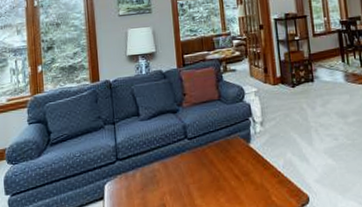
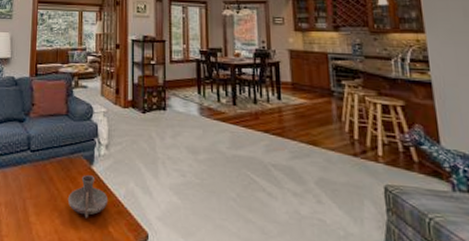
candle holder: none [229,152,269,192] -> present [67,175,109,218]

